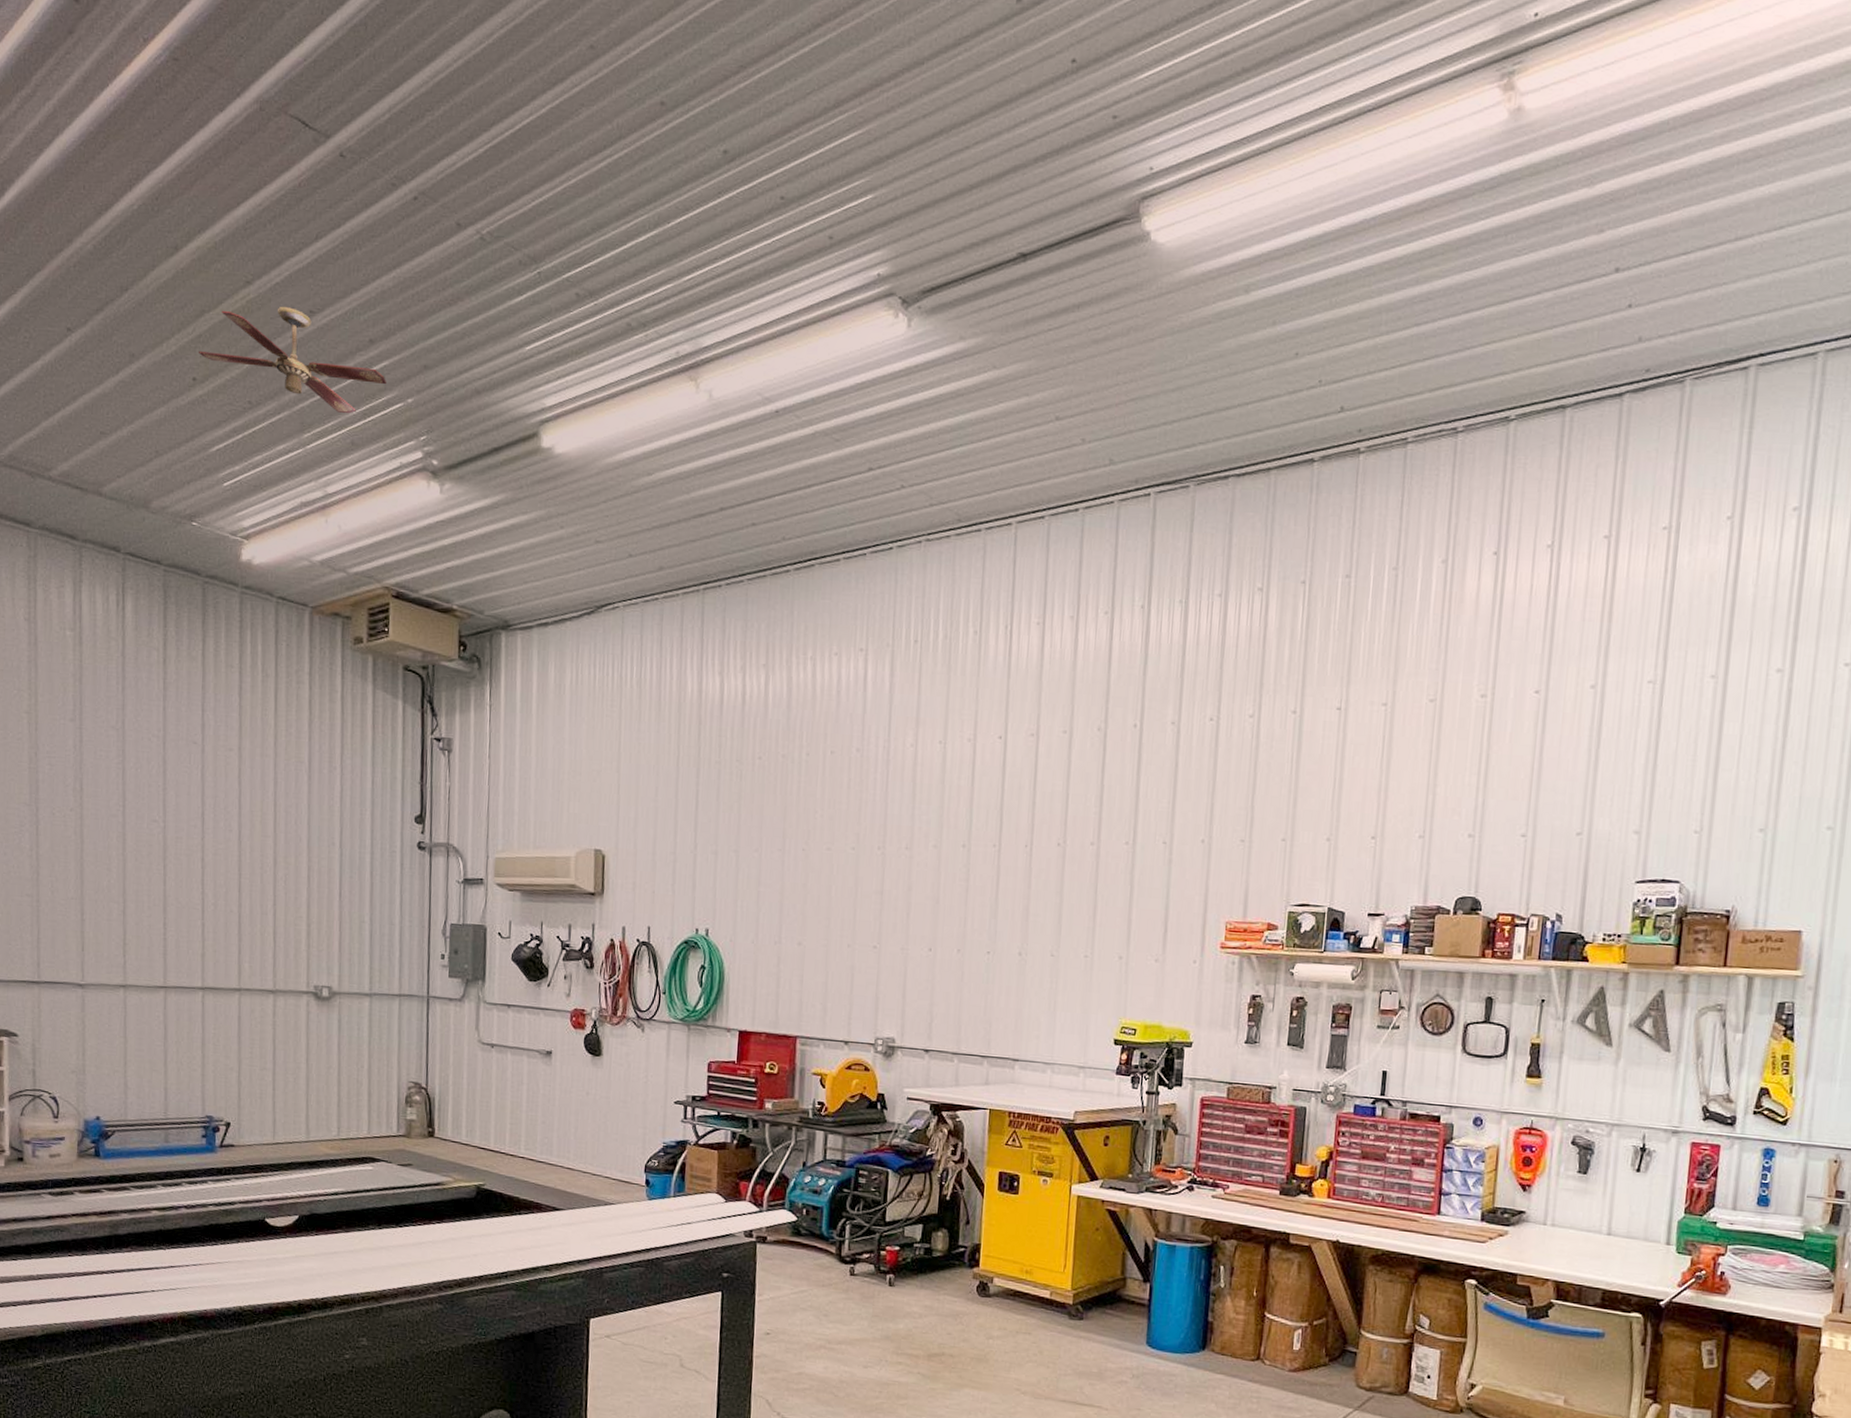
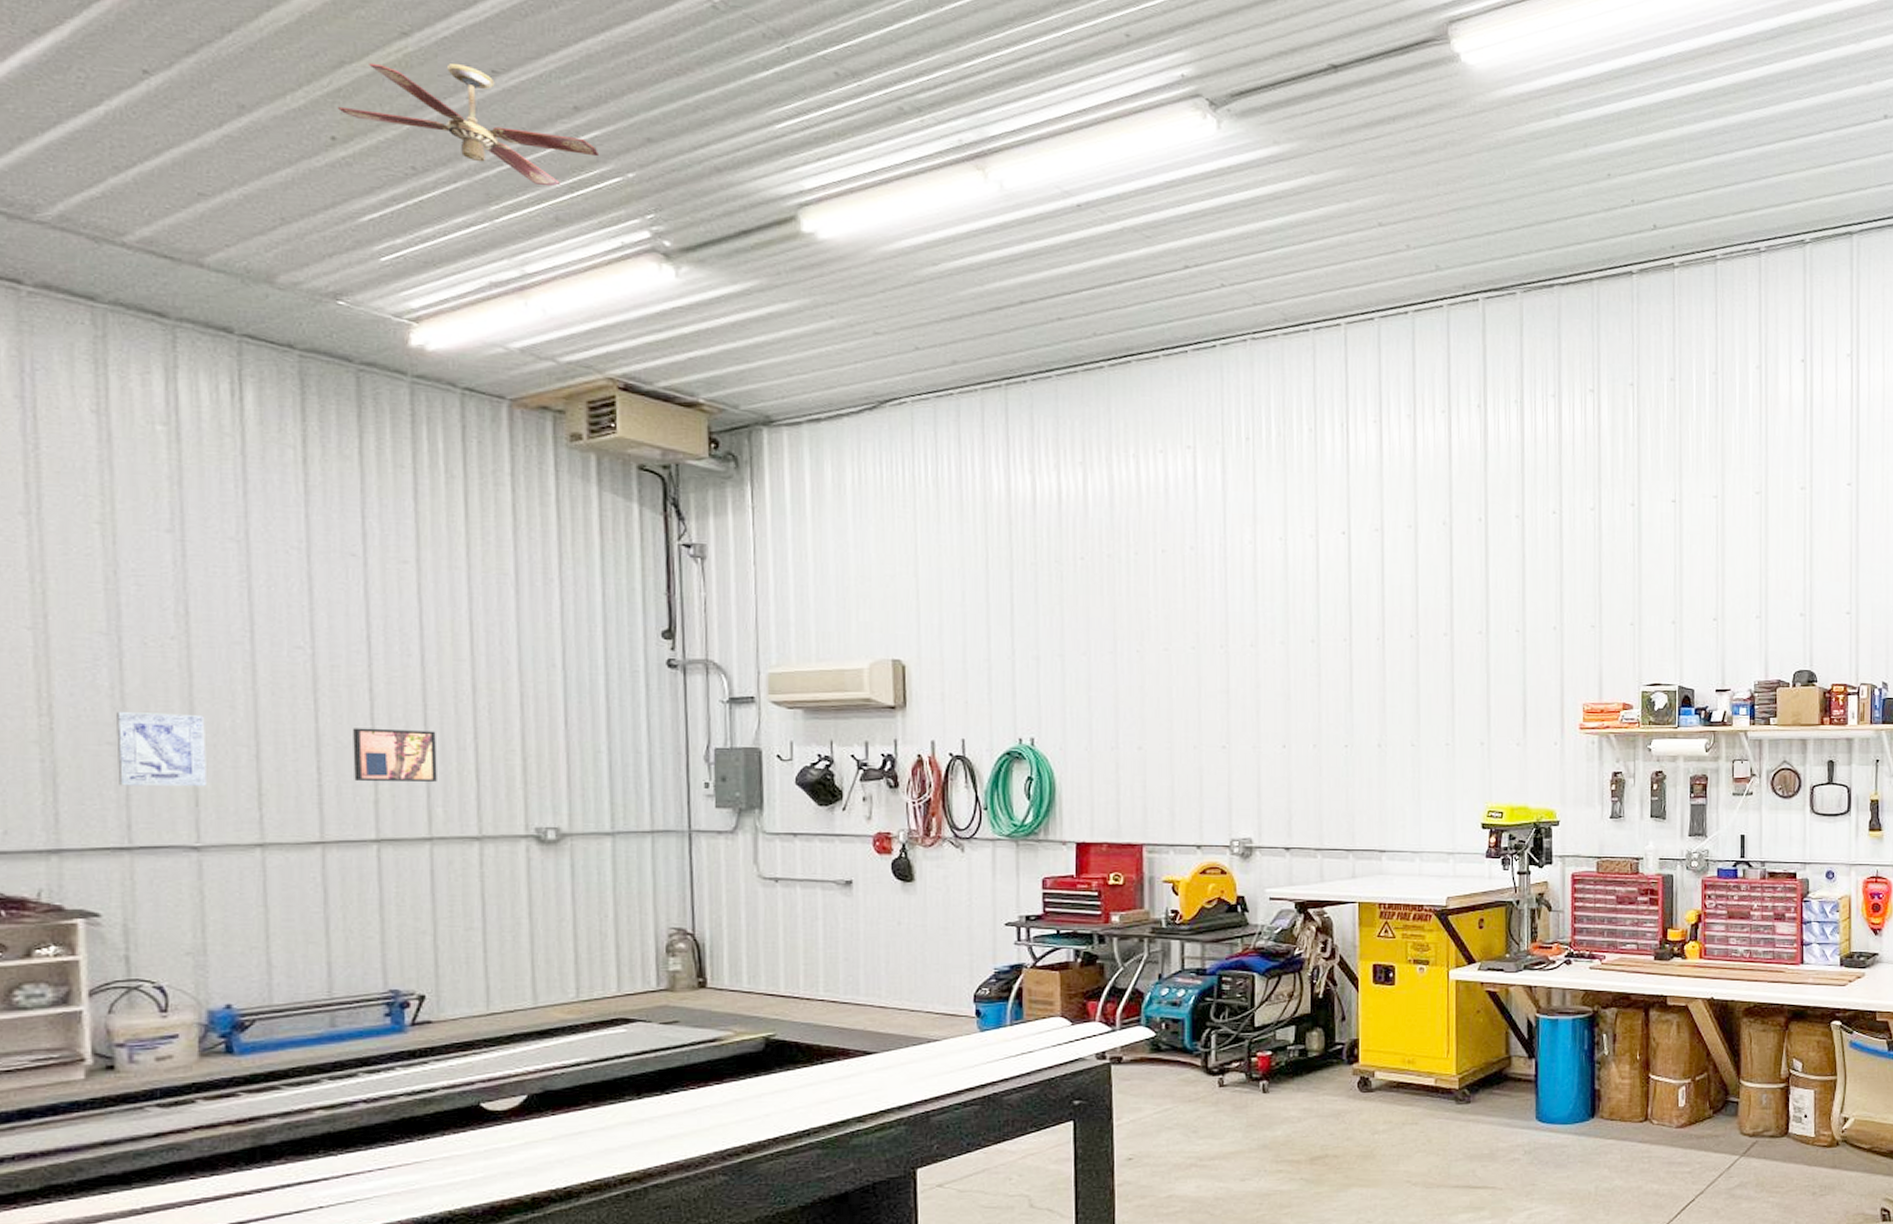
wall art: none [32,870,91,935] -> present [115,712,208,787]
wall art: none [188,891,247,941] -> present [353,728,437,782]

